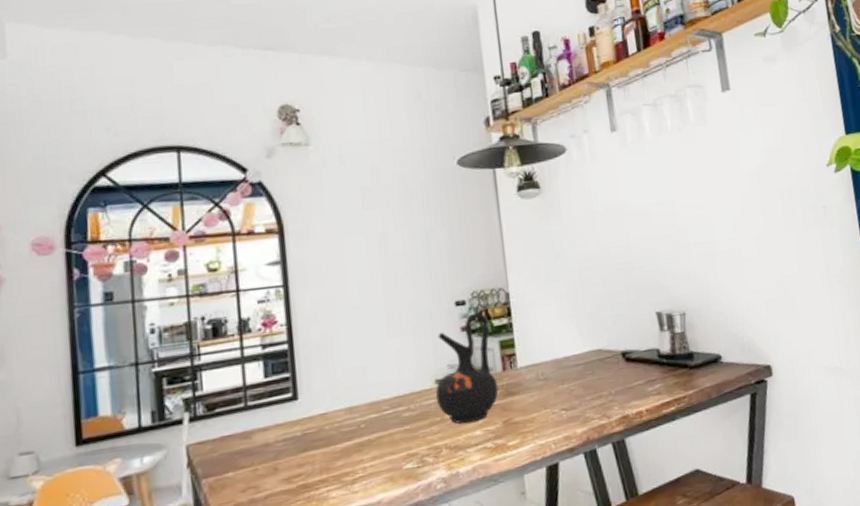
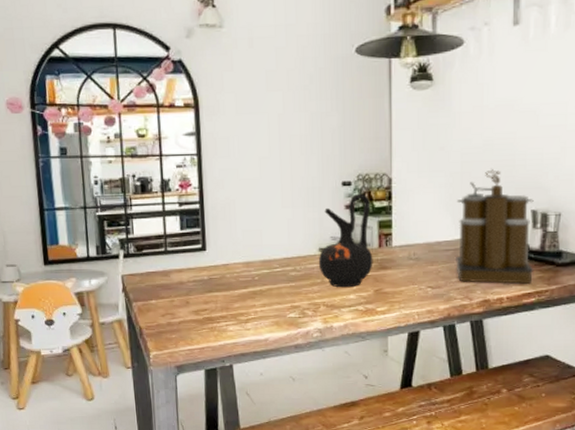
coffee maker: none [579,272,669,399] -> present [456,168,534,284]

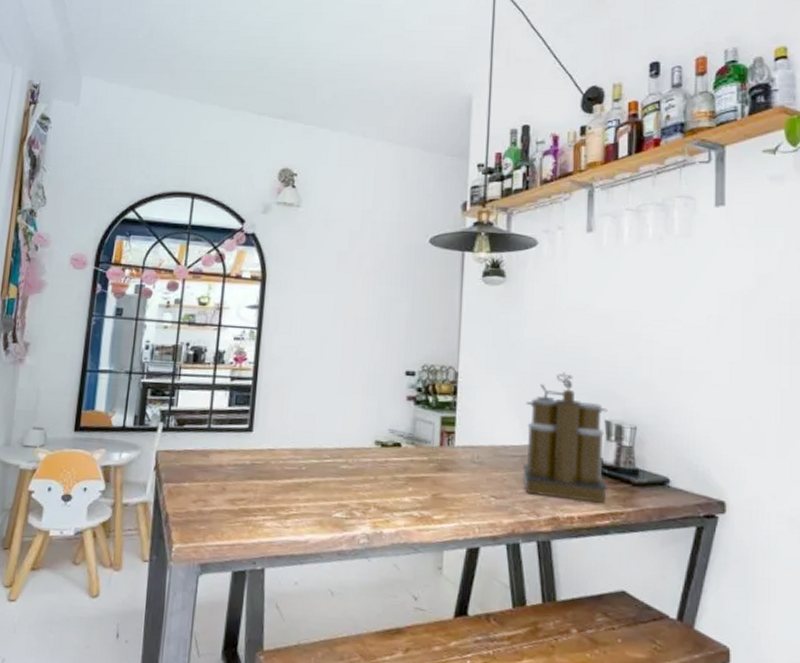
ceramic jug: present [318,193,373,288] -> none [372,385,434,489]

